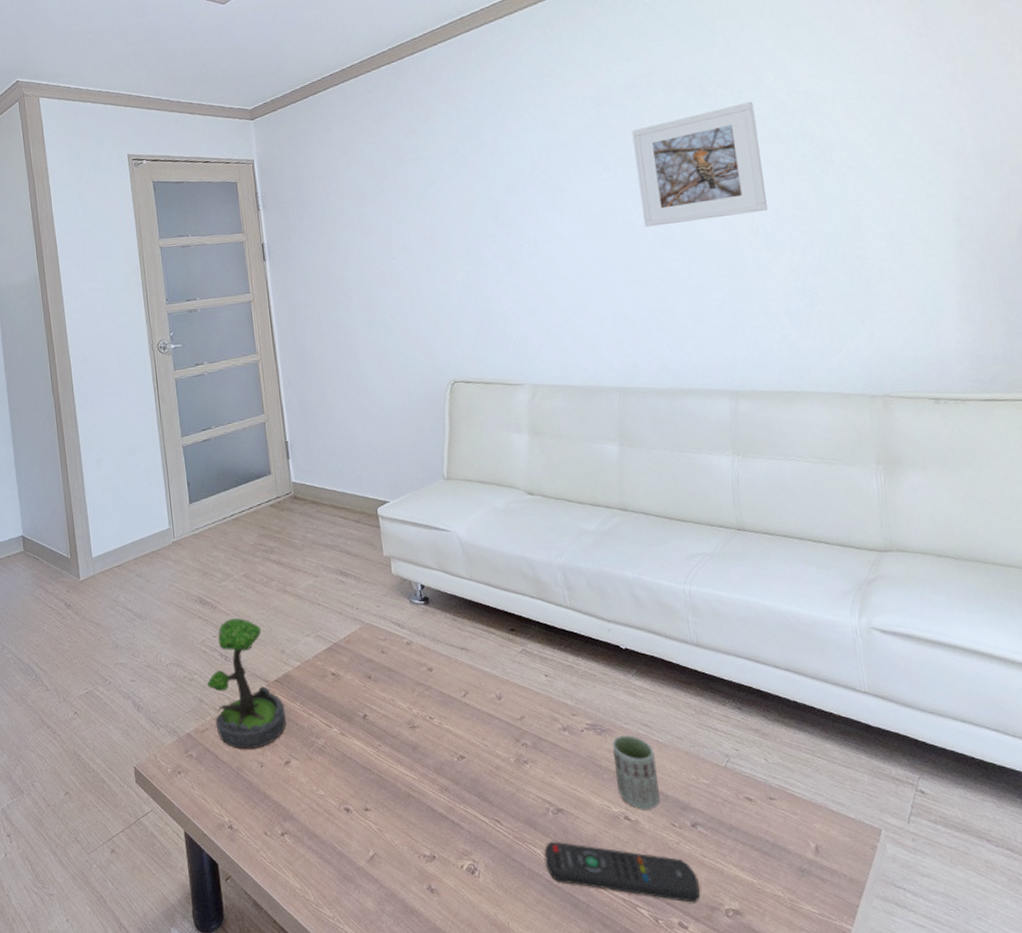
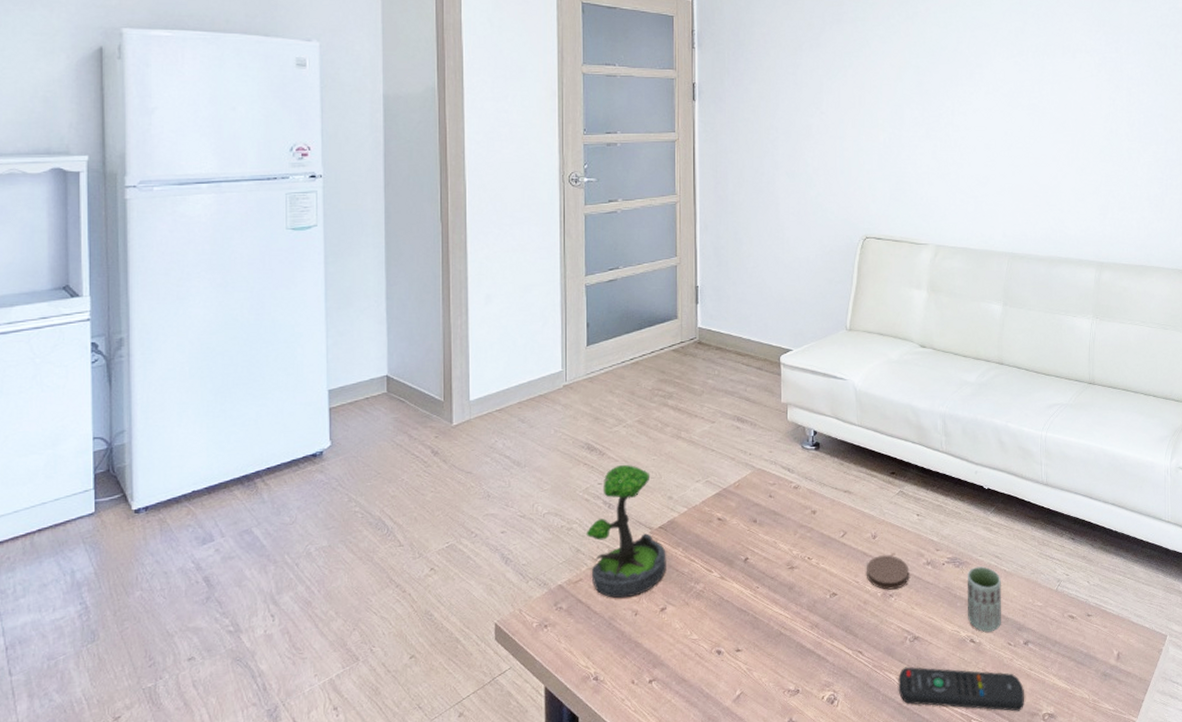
coaster: none [493,718,544,756] -> present [866,555,910,590]
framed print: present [631,101,767,227] -> none [1045,10,1143,110]

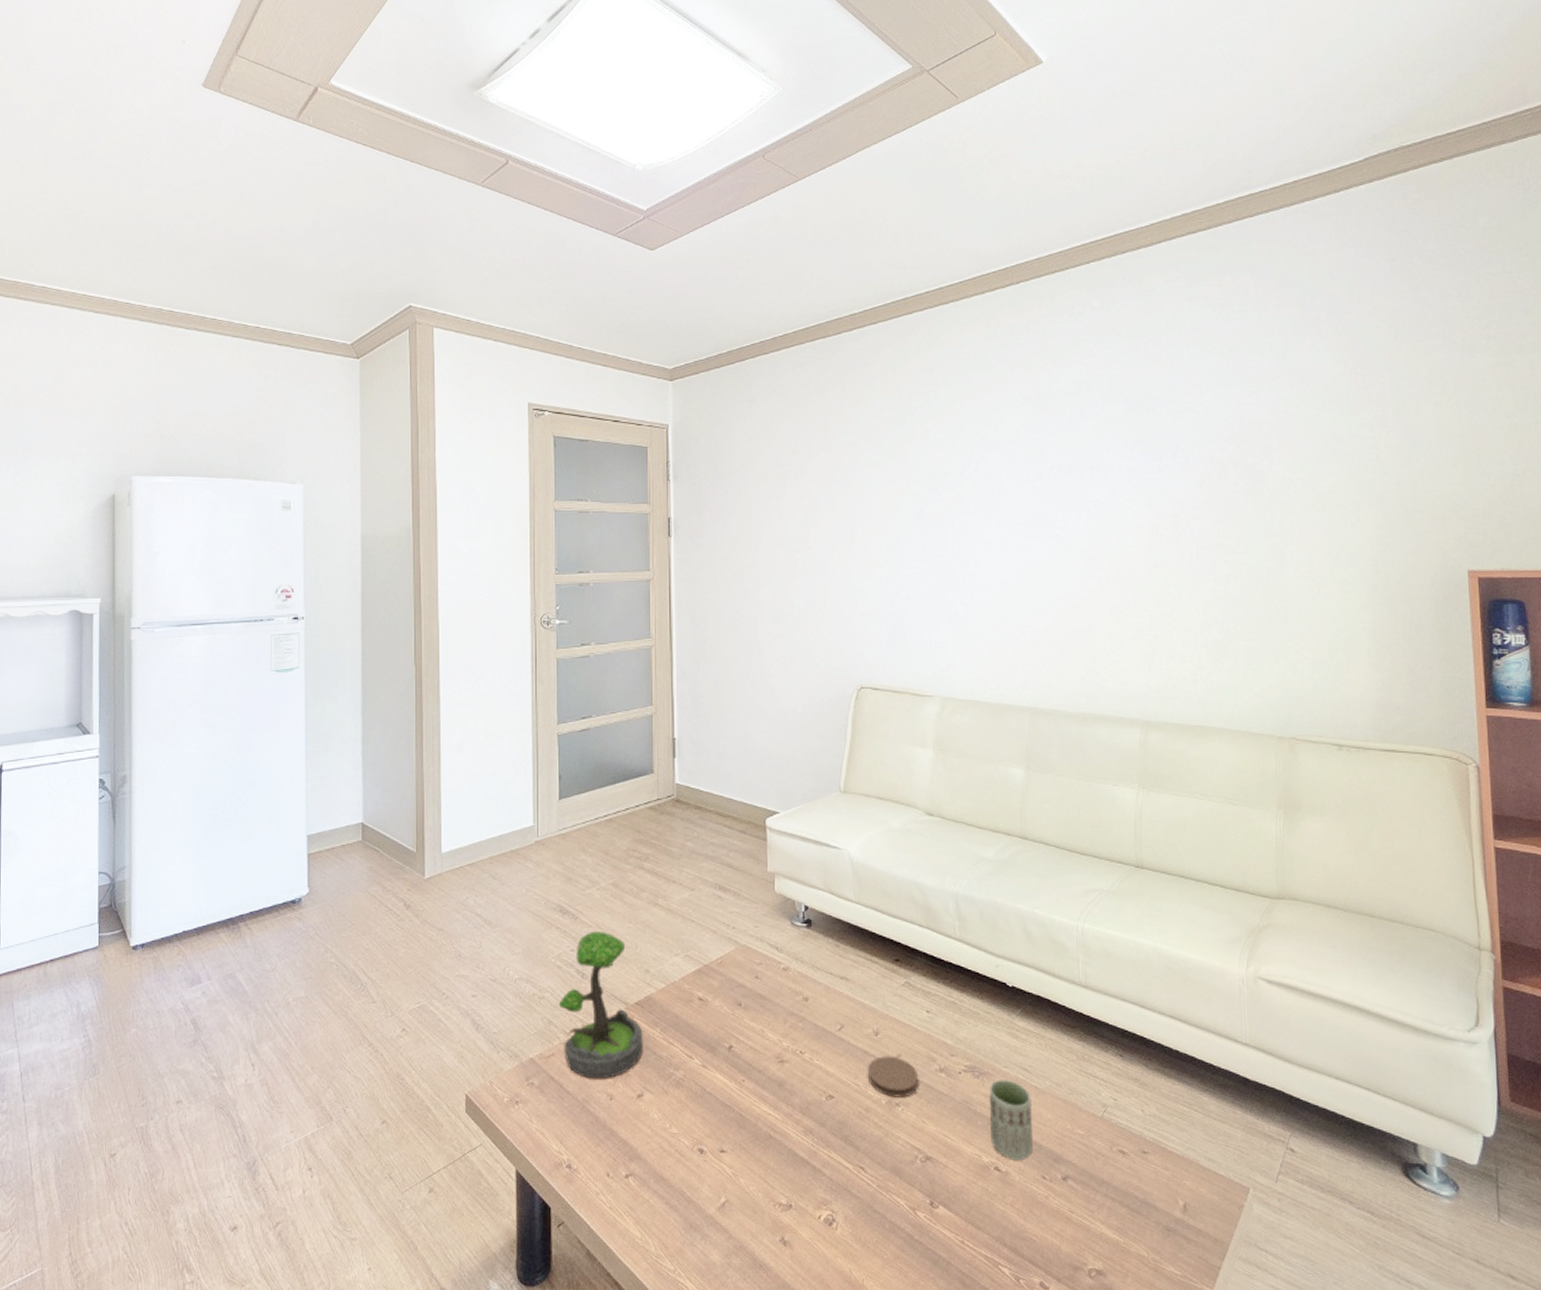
remote control: present [898,666,1024,711] -> none [908,1191,1064,1262]

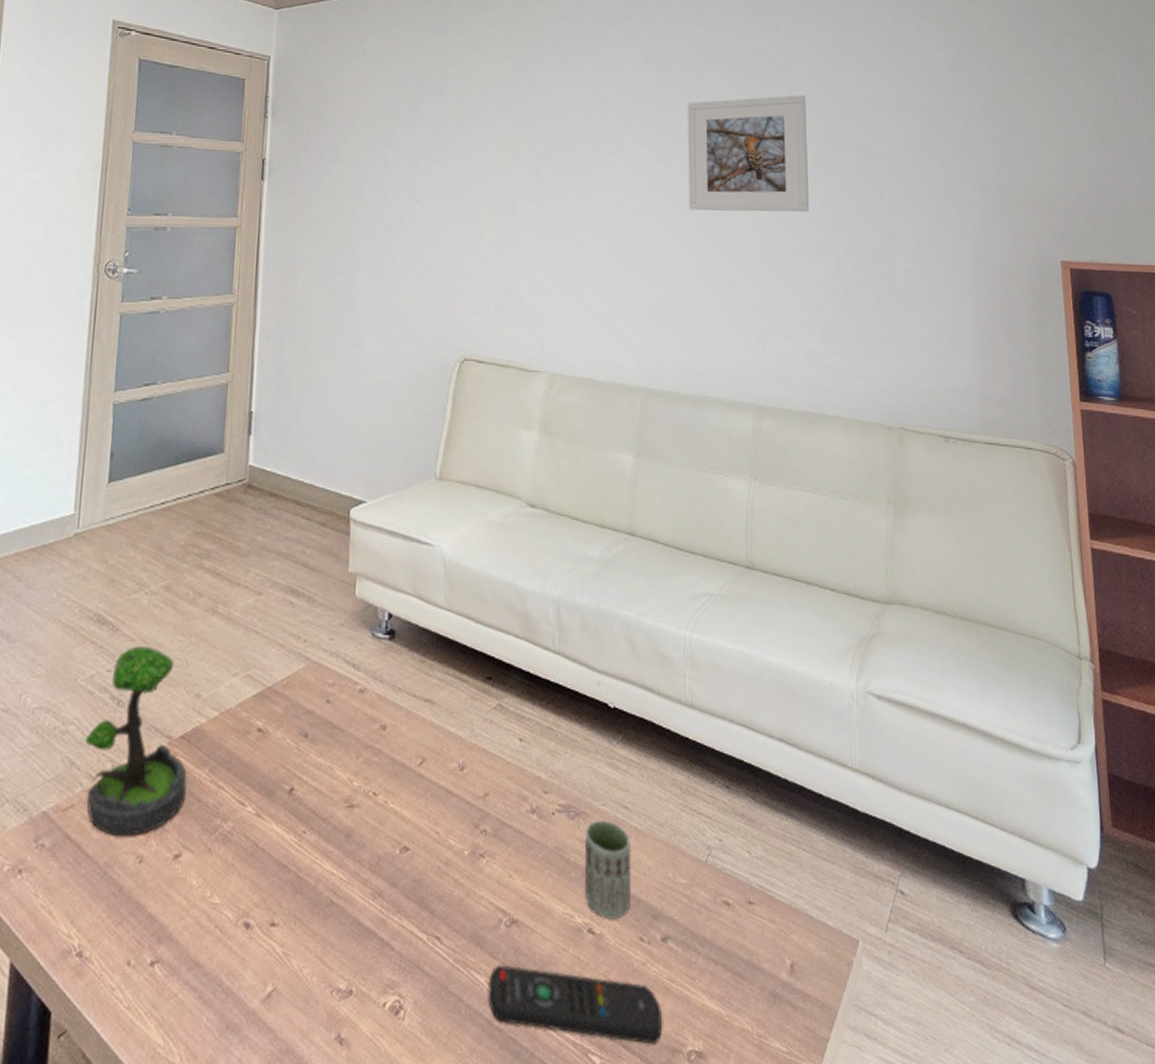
coaster: present [867,1056,919,1098] -> none [449,795,508,847]
remote control: none [908,1191,1064,1262] -> present [488,964,662,1045]
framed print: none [1068,421,1195,542] -> present [687,94,809,213]

